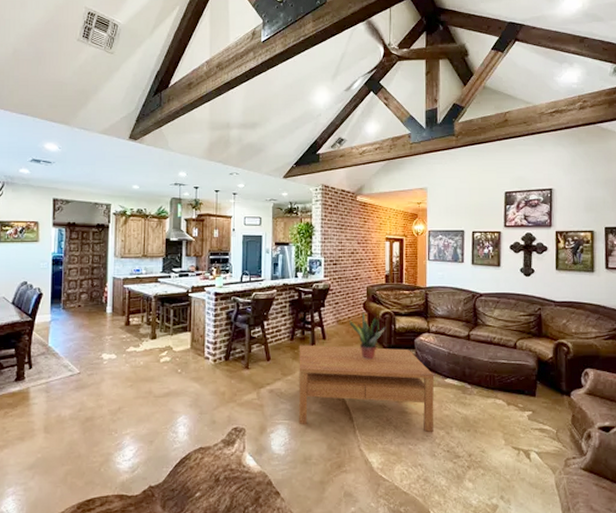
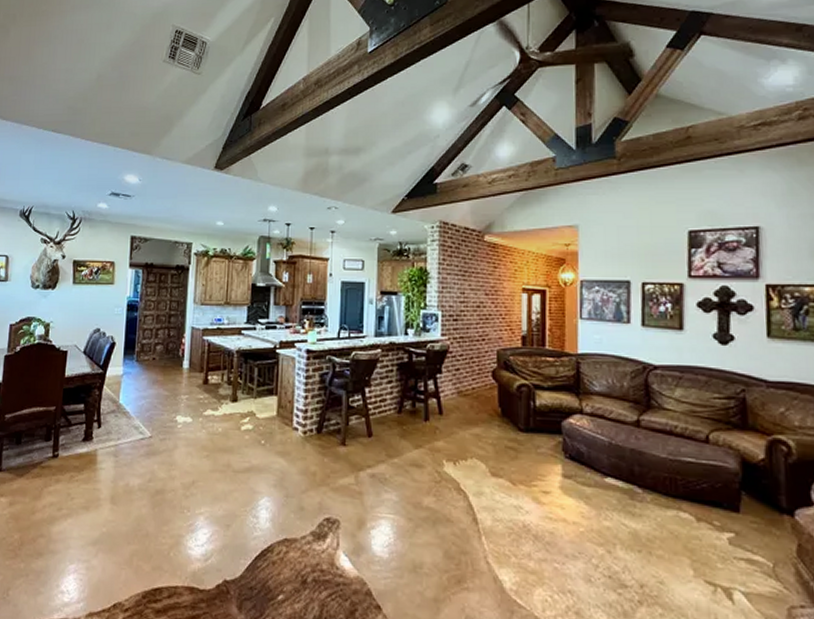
coffee table: present [298,345,435,432] -> none [406,419,590,548]
potted plant: present [349,311,385,360] -> none [473,381,522,445]

